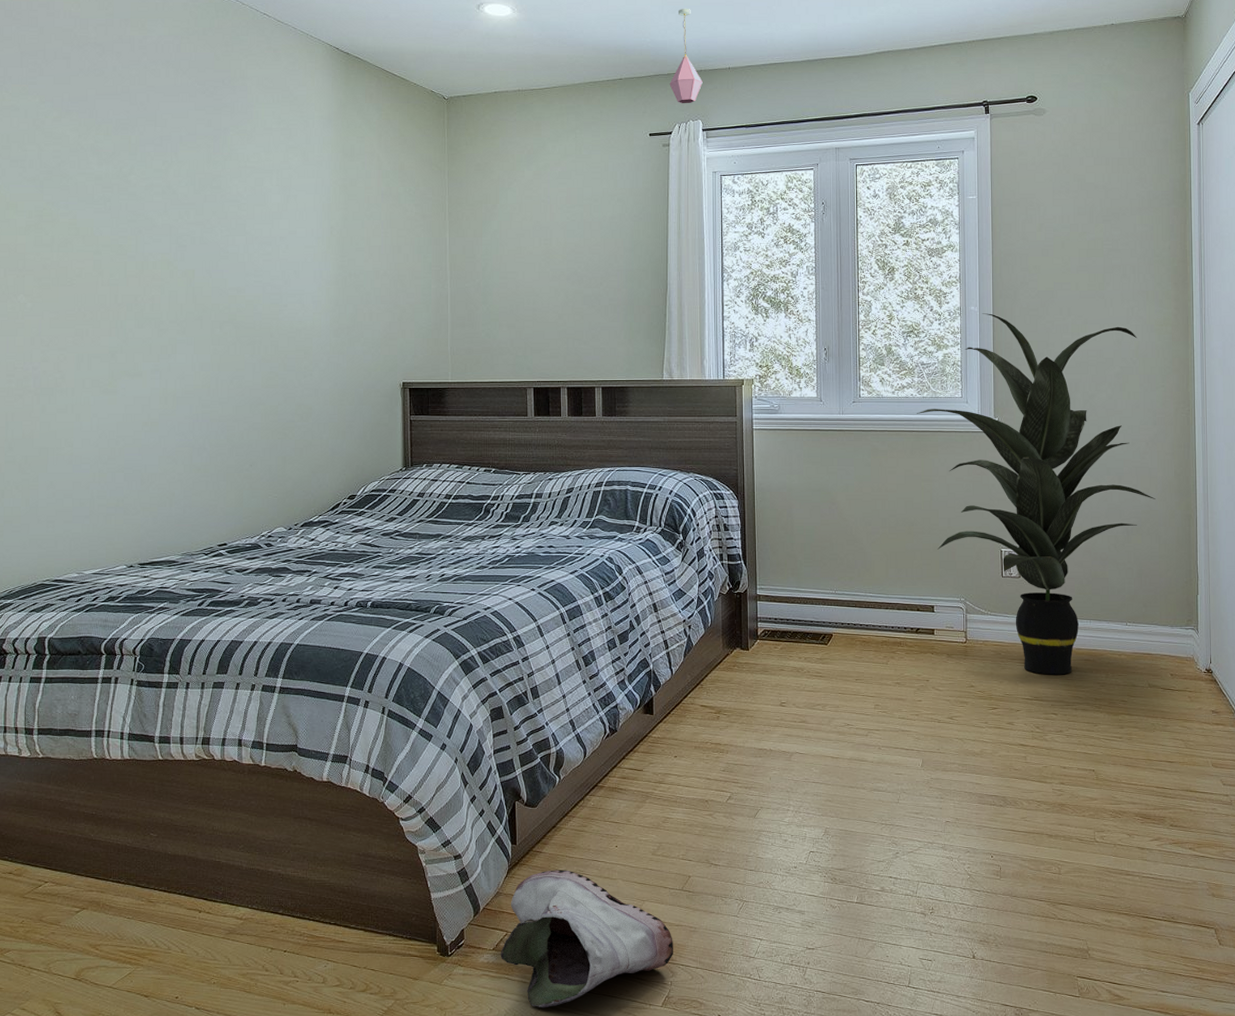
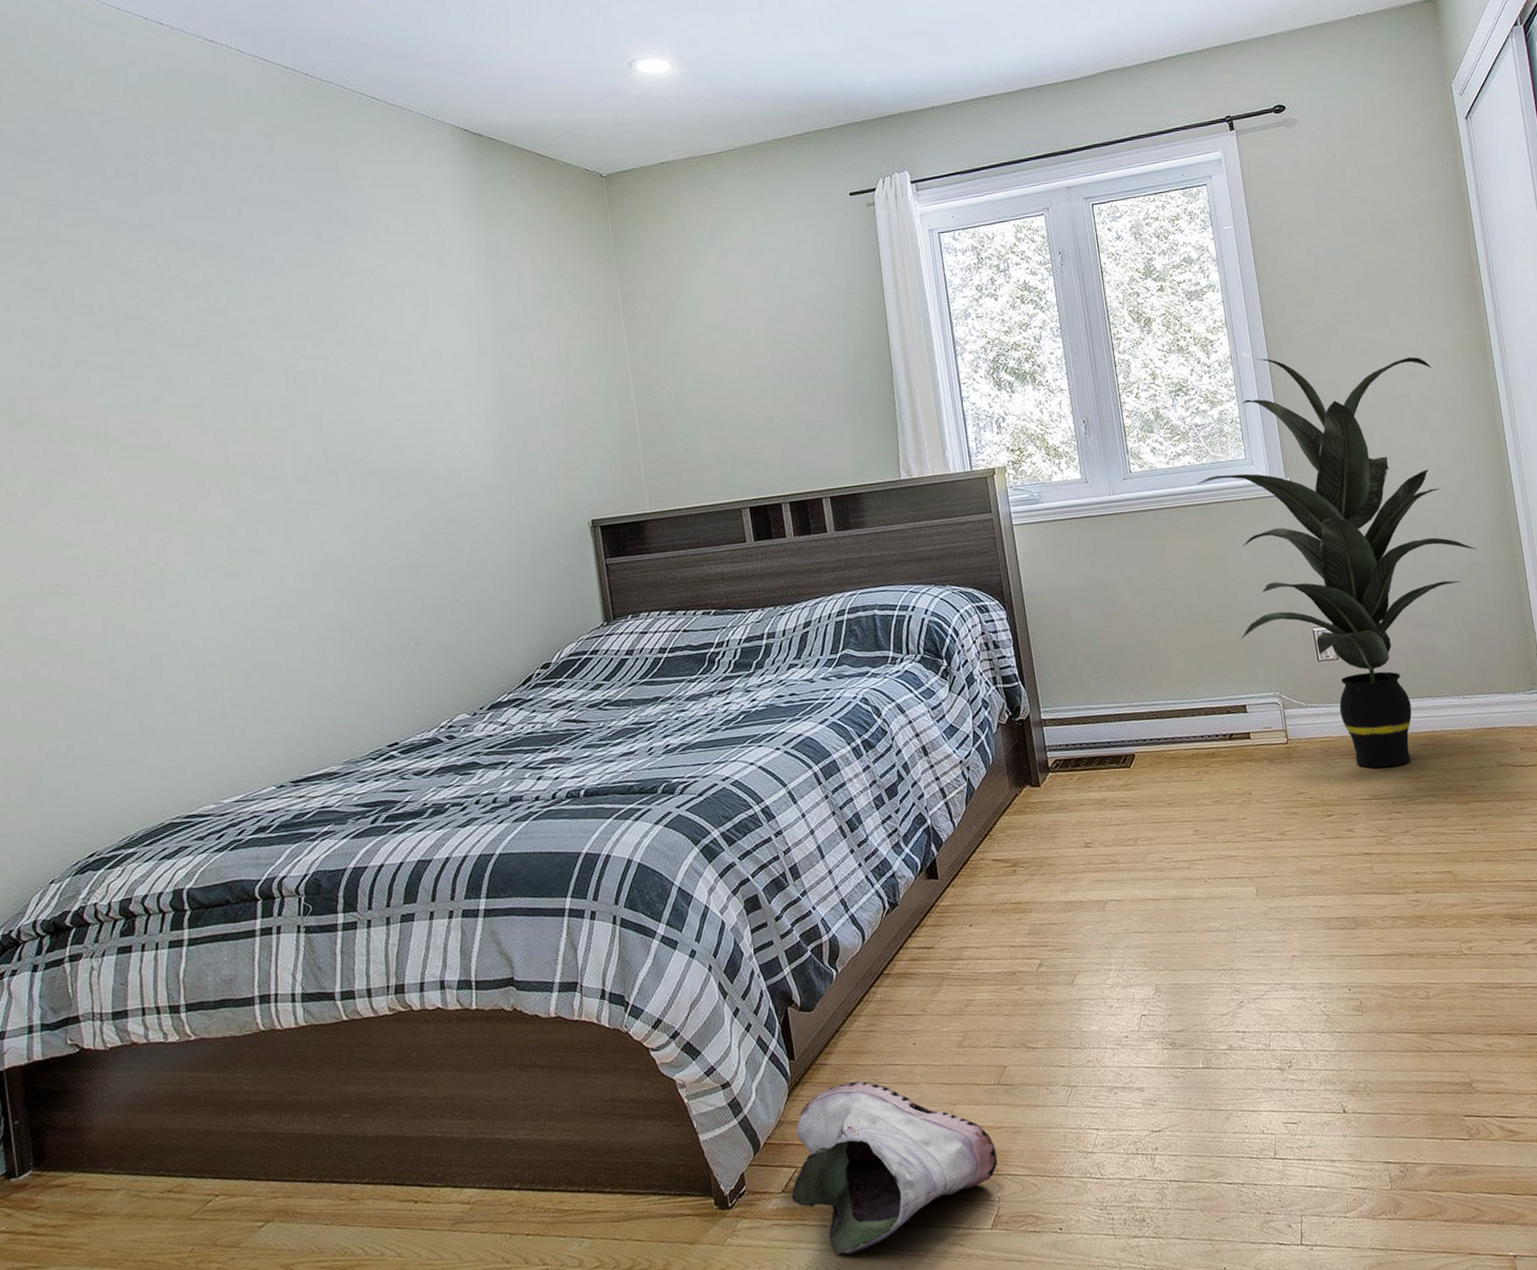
pendant light: present [669,9,703,104] -> none [865,43,904,155]

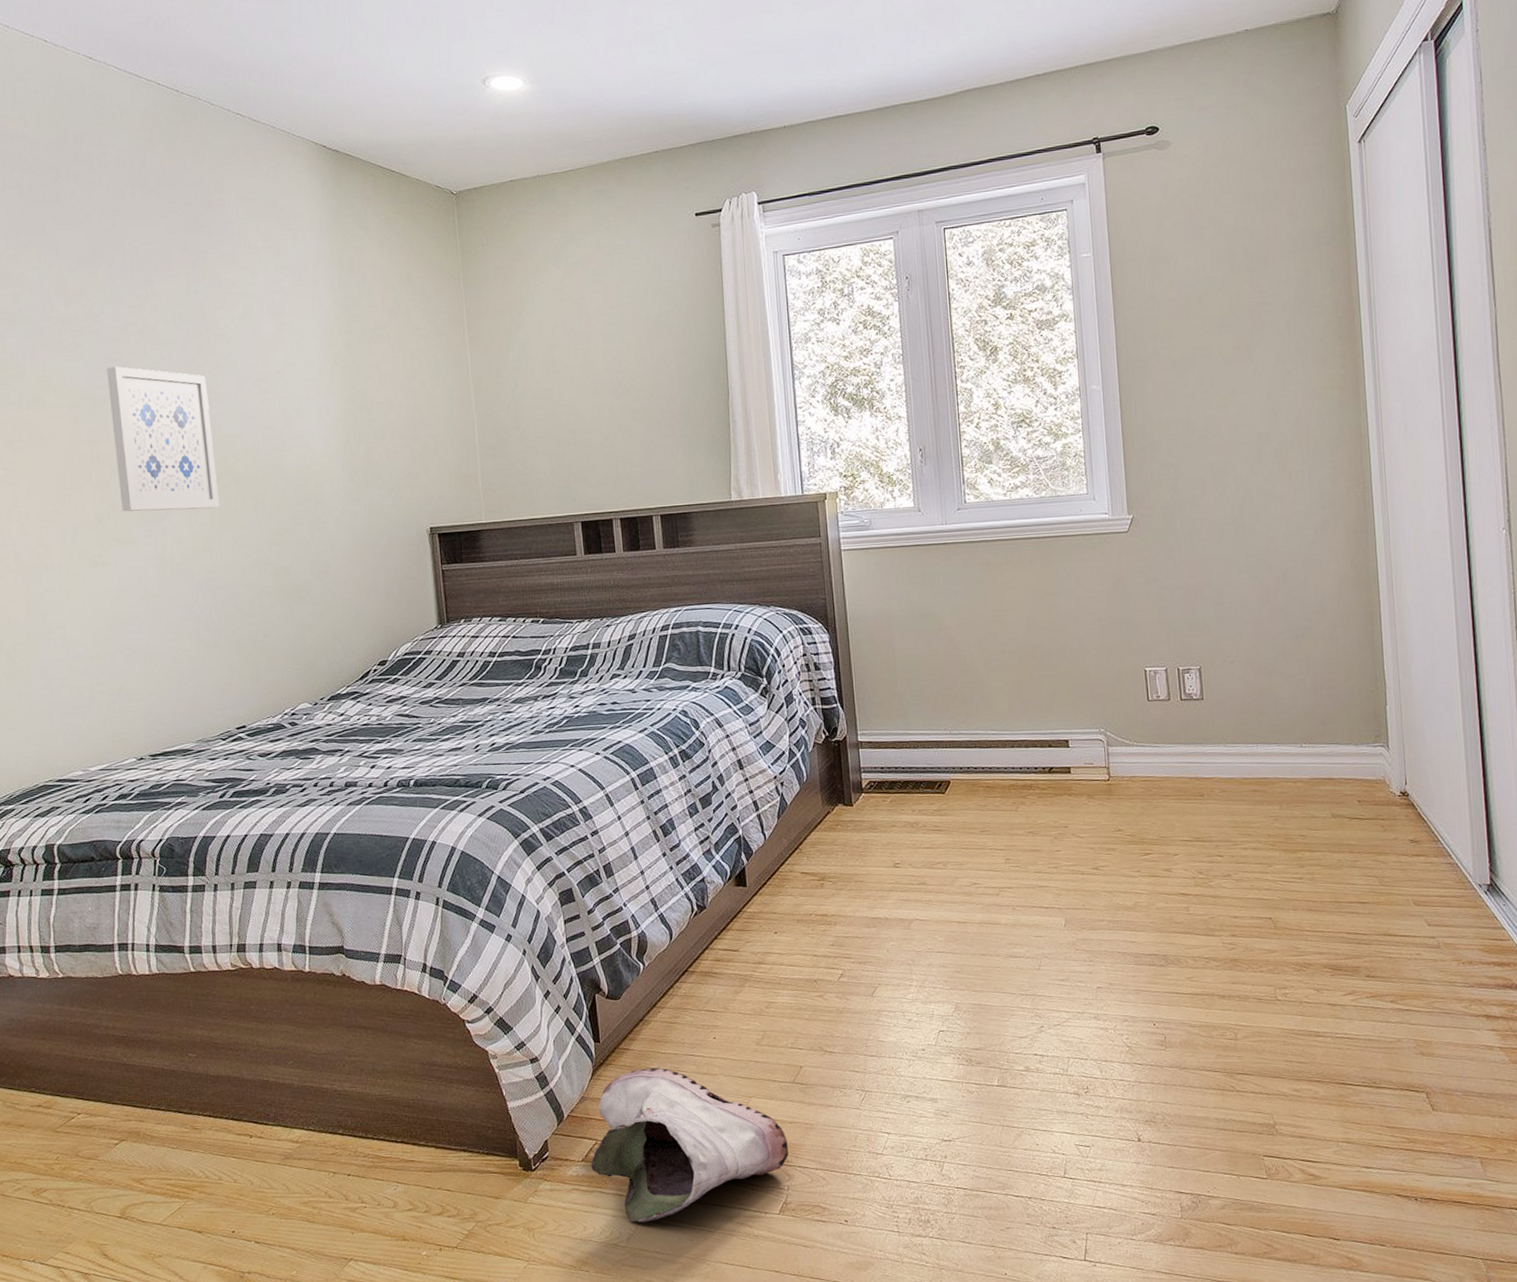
wall art: none [235,361,364,517] -> present [107,366,220,512]
indoor plant: present [1197,356,1477,768] -> none [1035,391,1329,811]

